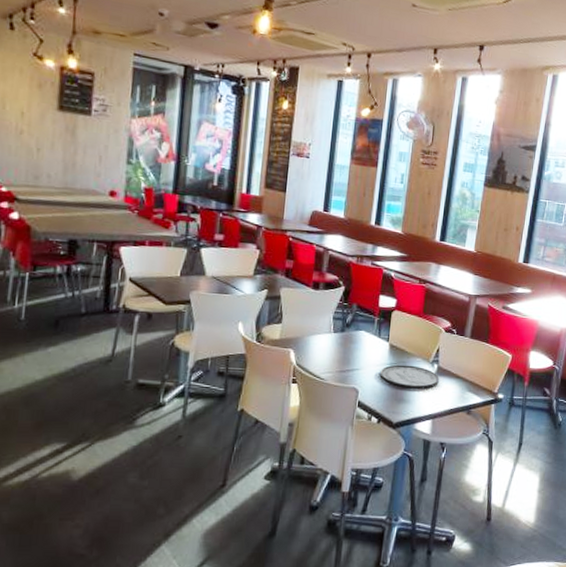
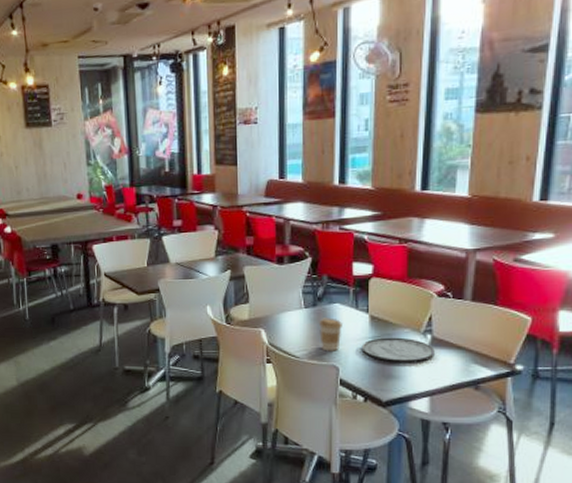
coffee cup: none [344,343,366,375] -> present [319,318,342,351]

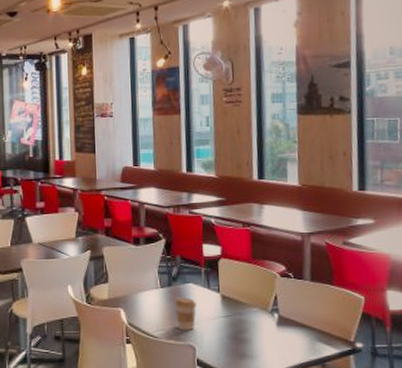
plate: present [361,337,435,363] -> none [215,316,283,343]

